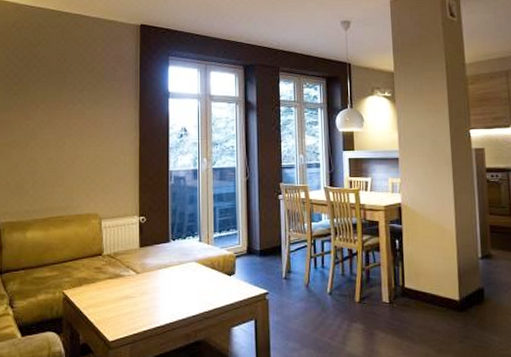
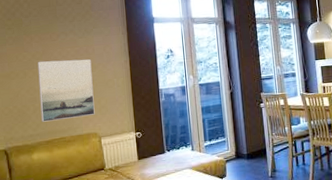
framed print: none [39,131,98,198] -> present [37,59,95,122]

